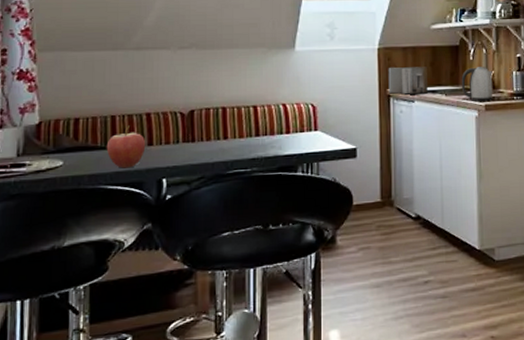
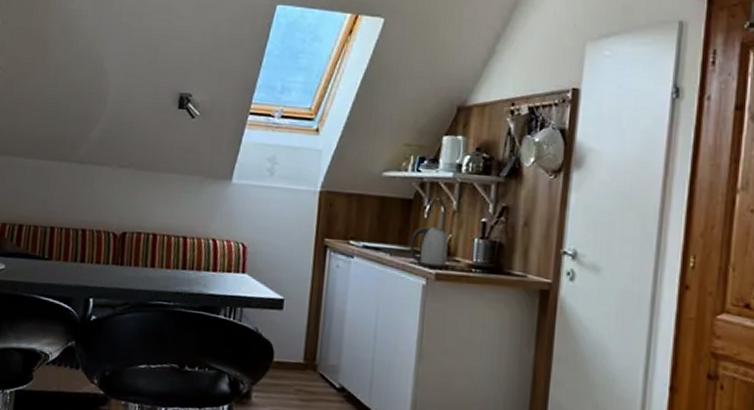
fruit: present [106,125,146,169] -> none [43,239,79,282]
toaster: present [388,66,429,96] -> none [326,214,374,250]

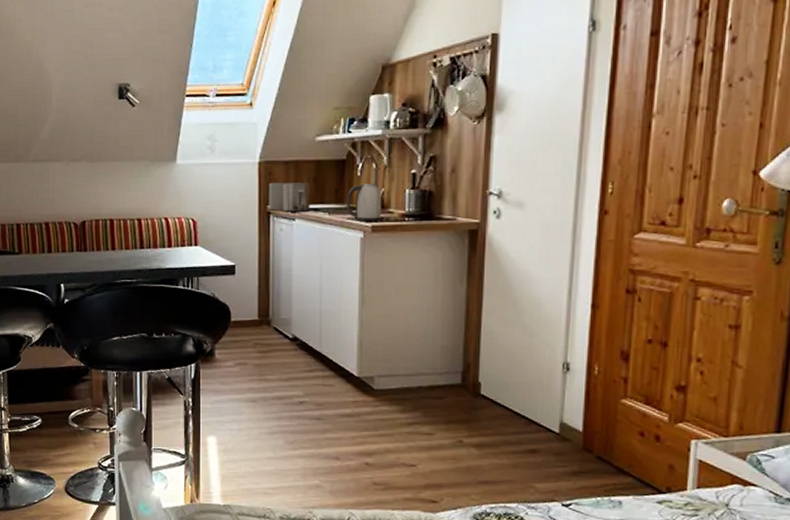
toaster: none [326,214,374,250] -> present [268,181,311,213]

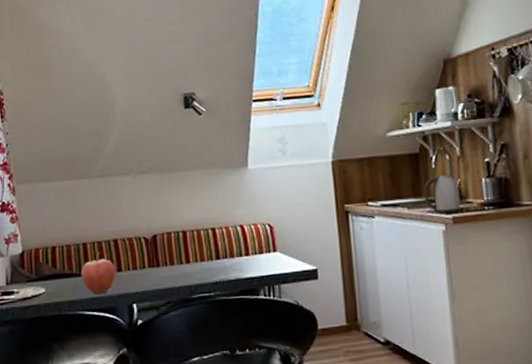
fruit: none [14,233,46,272] -> present [81,252,116,295]
toaster: present [268,181,311,213] -> none [344,178,388,211]

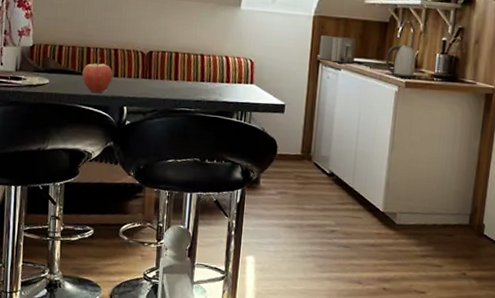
toaster: none [344,178,388,211] -> present [318,35,357,64]

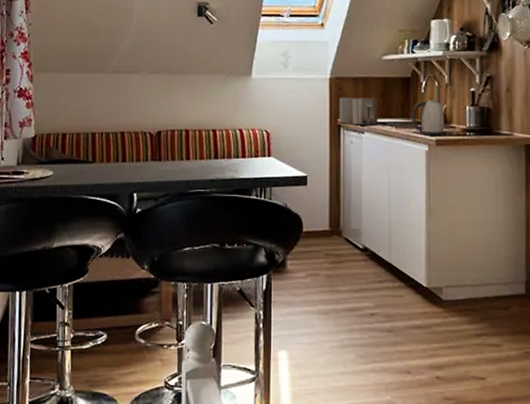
fruit: present [82,57,113,94] -> none [87,142,120,182]

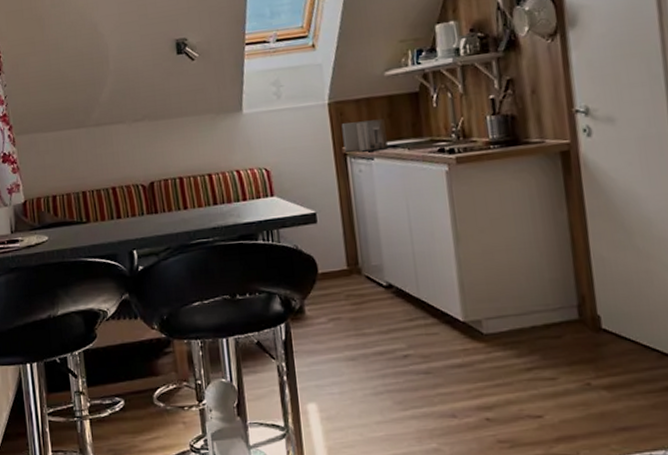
kettle: present [412,100,445,135] -> none [424,113,464,154]

